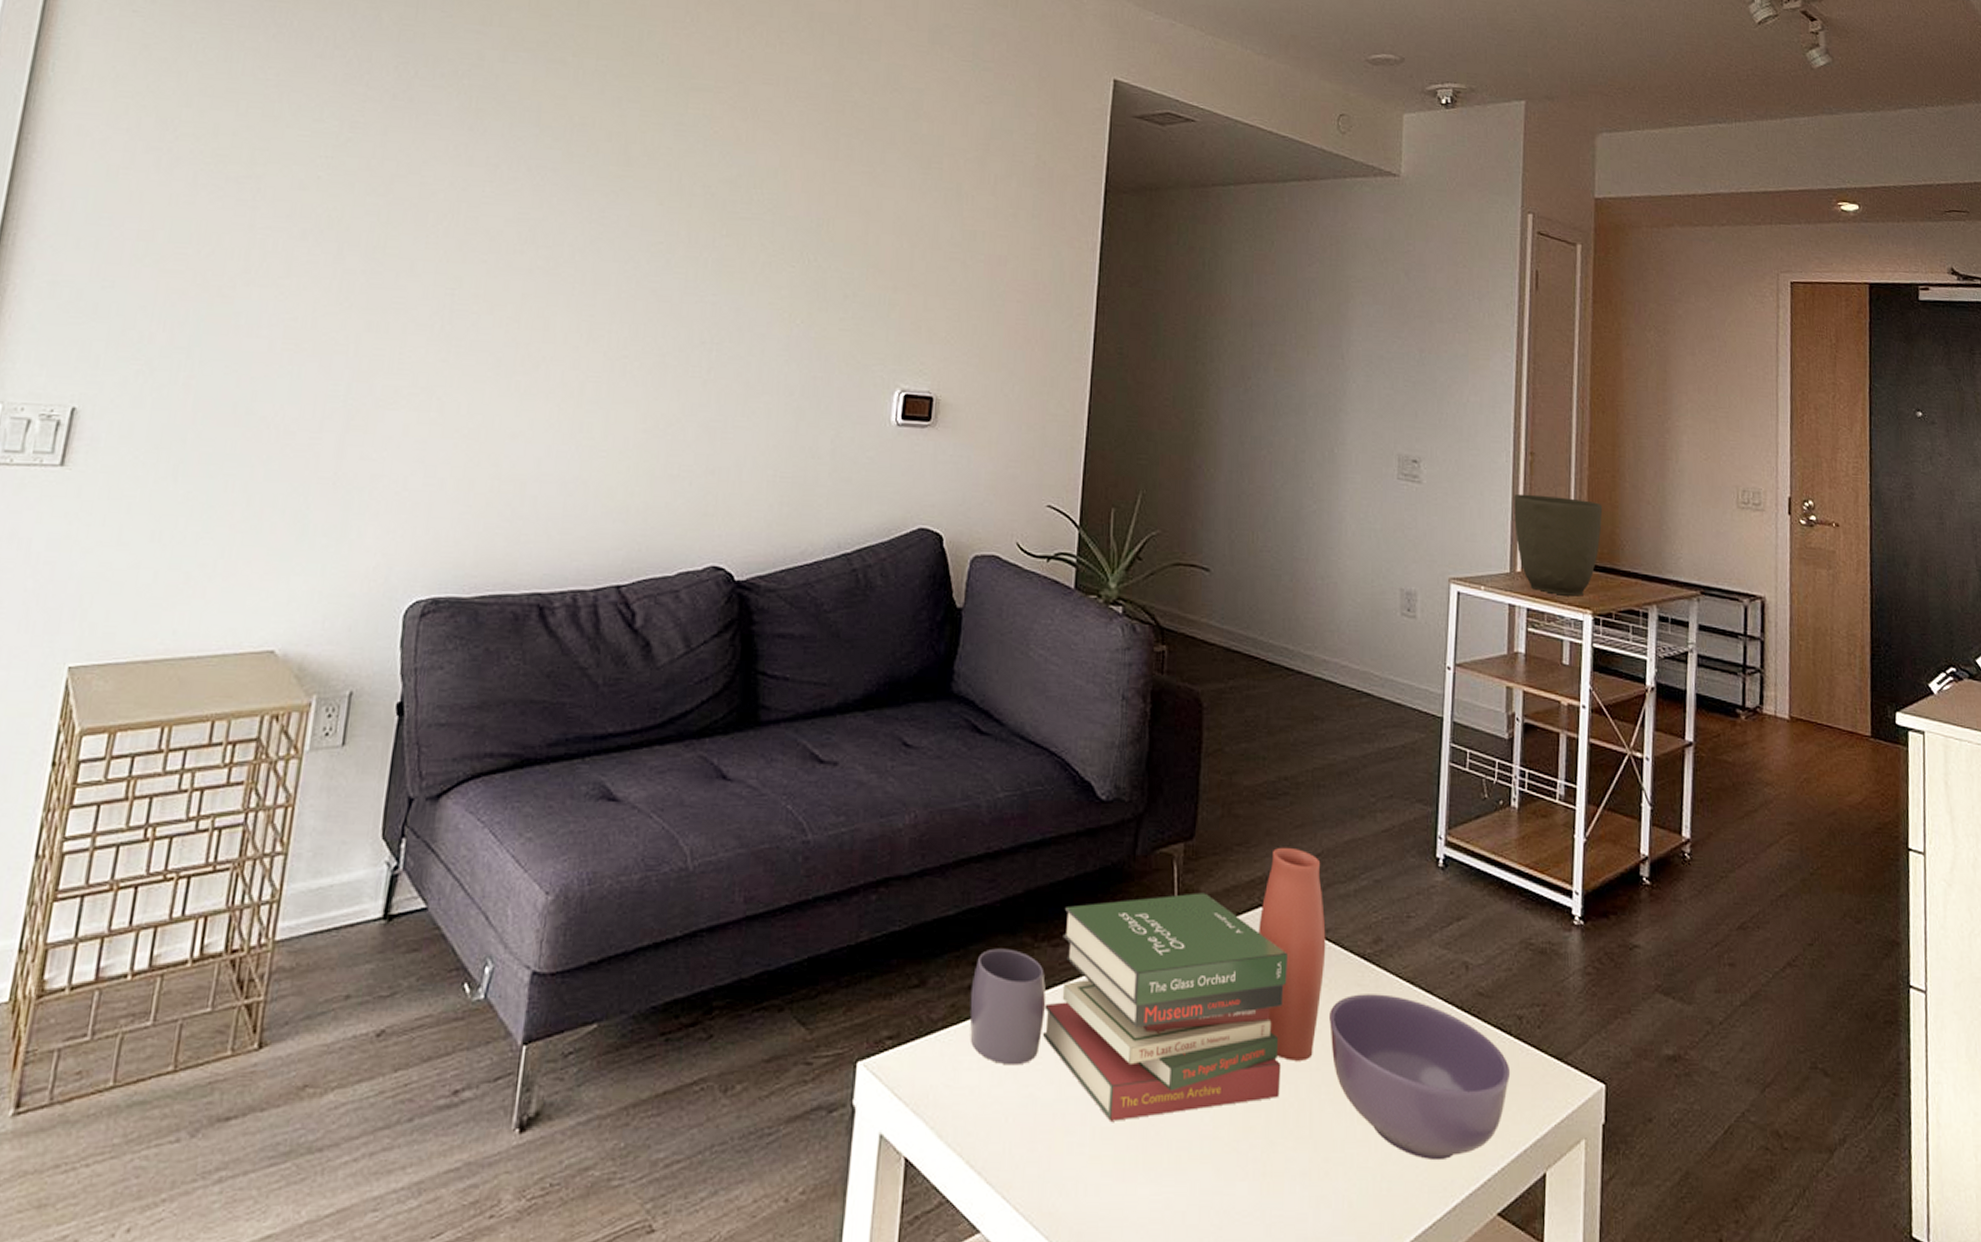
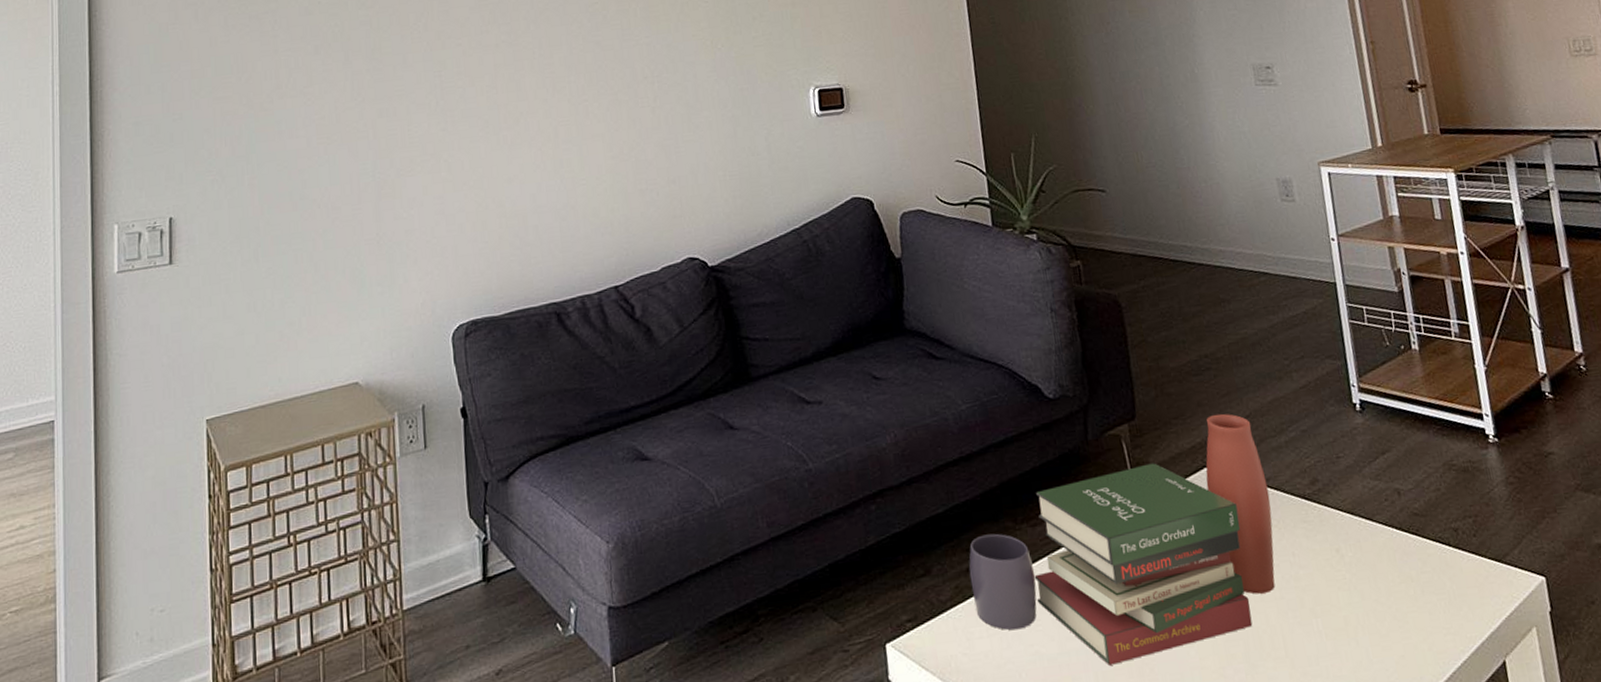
bowl: present [1329,994,1511,1159] -> none [1283,526,1457,662]
ceramic pot: present [1514,493,1603,597] -> none [1363,74,1450,161]

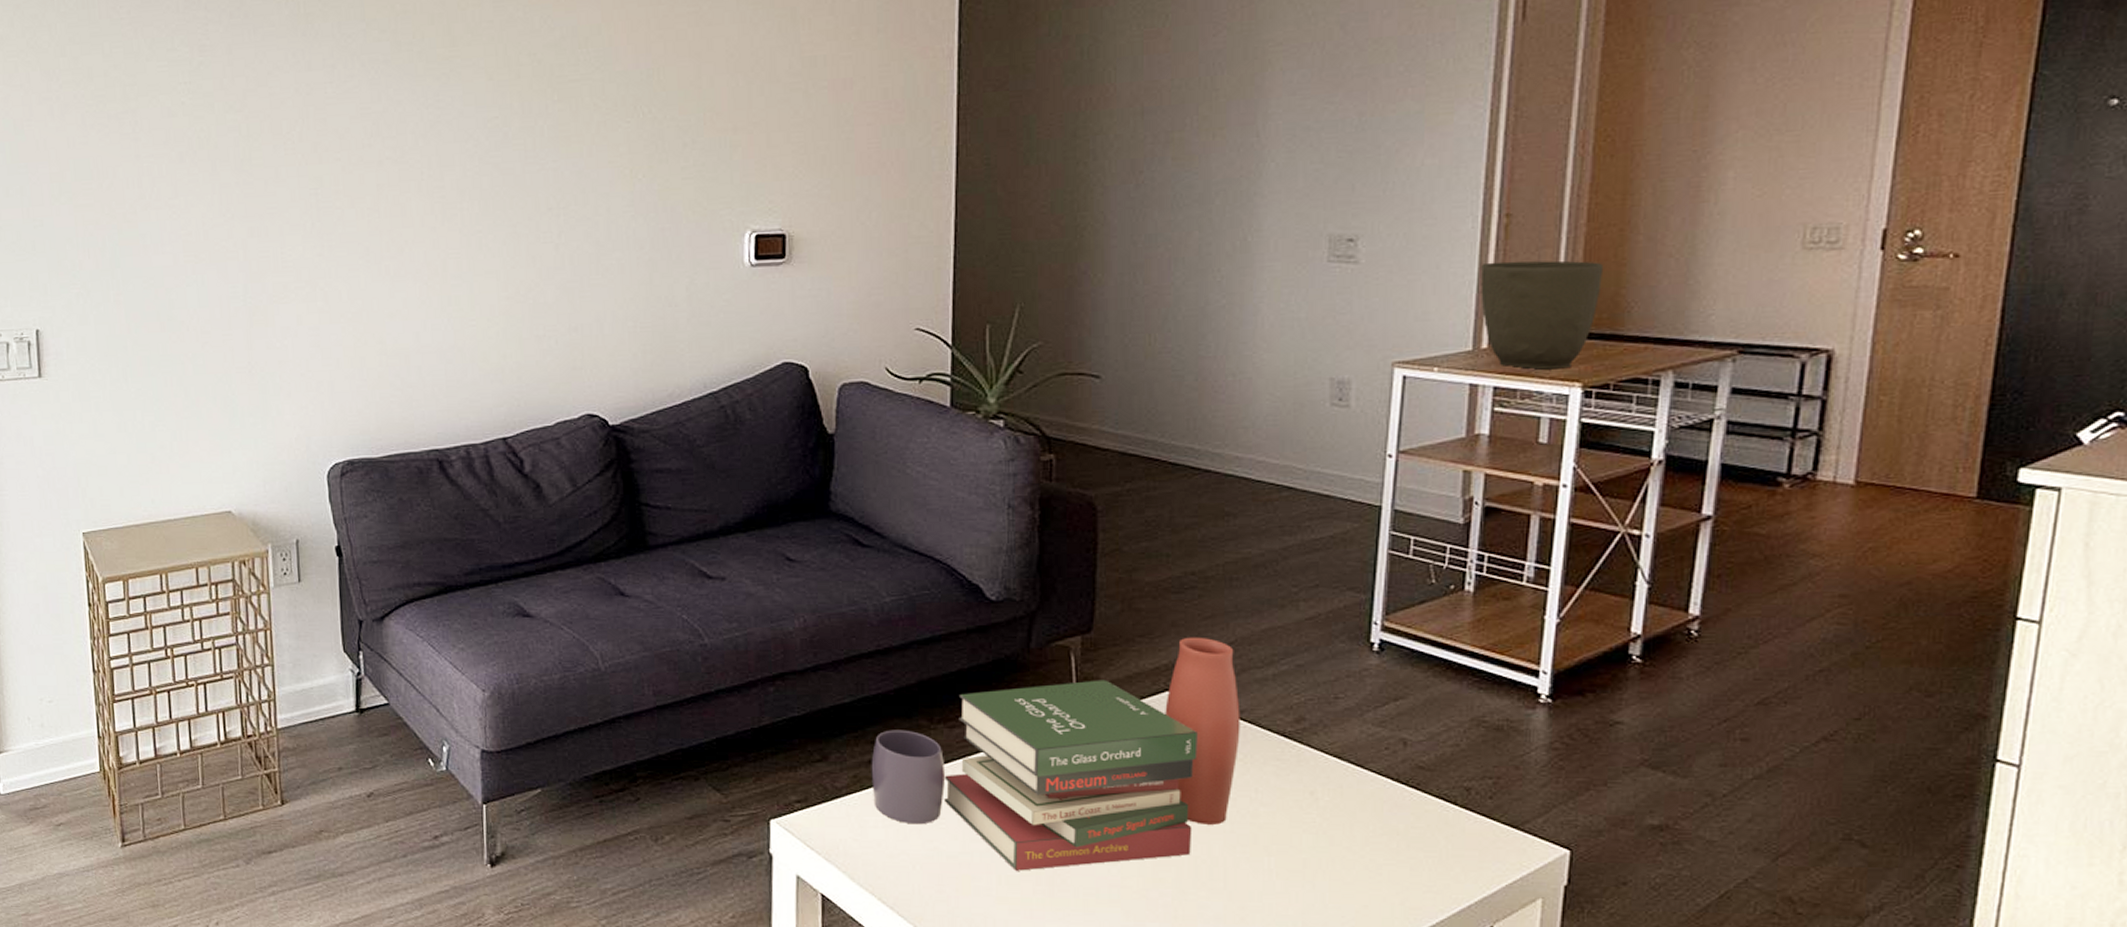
ceramic pot: none [1363,74,1450,161] -> present [1480,260,1604,370]

